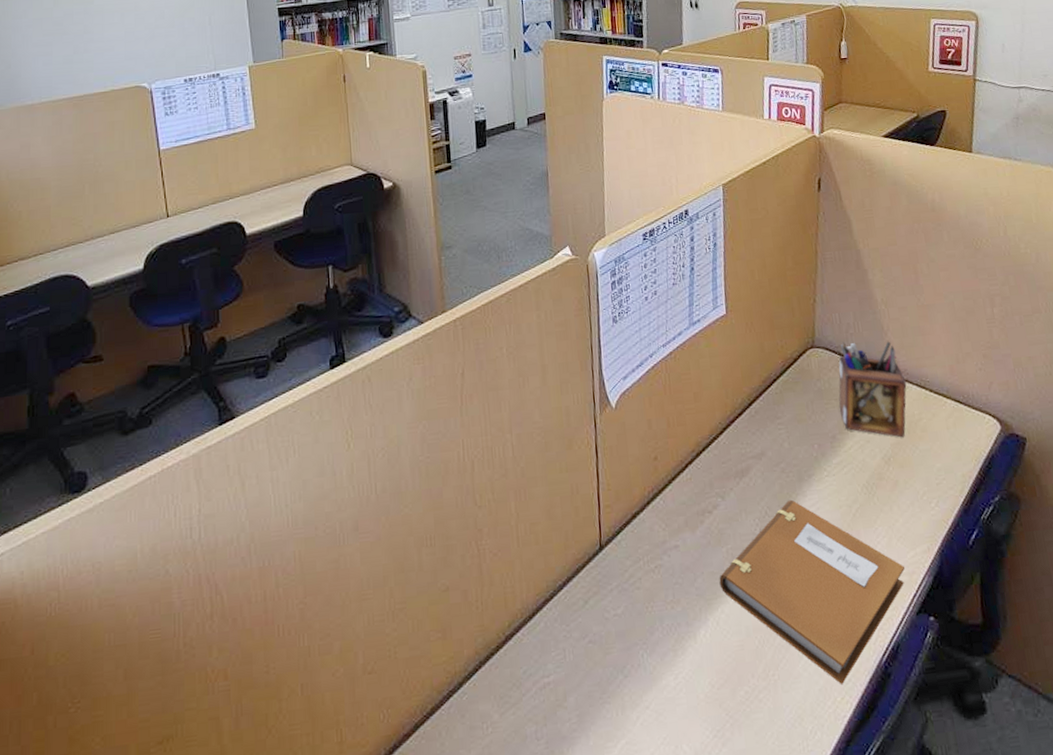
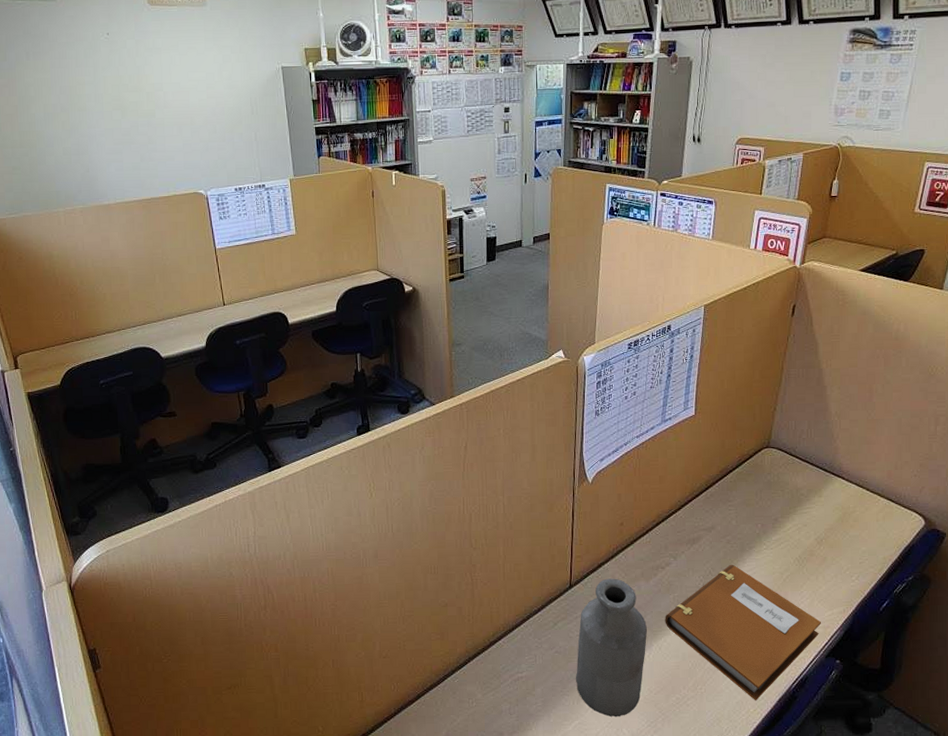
bottle: none [616,531,701,729] -> present [575,578,647,717]
desk organizer: present [838,341,907,438] -> none [784,444,847,525]

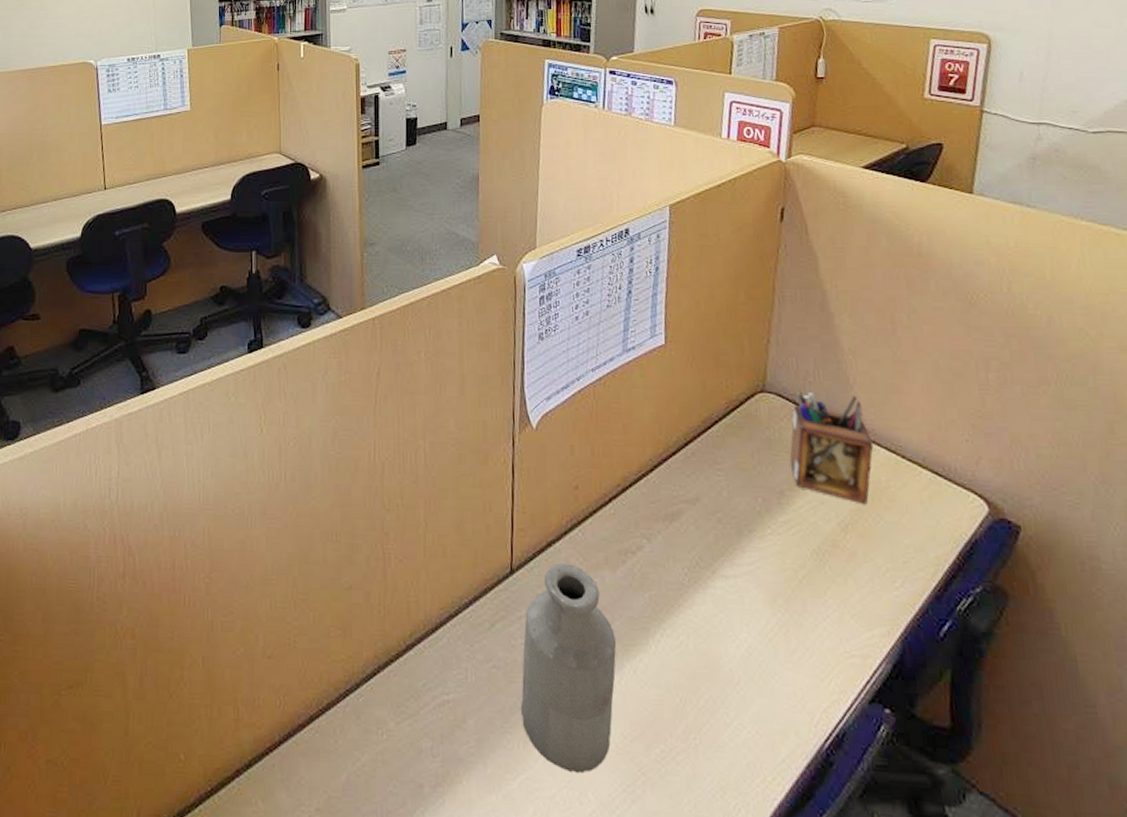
notebook: present [665,564,822,700] -> none [639,553,859,763]
desk organizer: none [784,444,847,525] -> present [789,390,874,505]

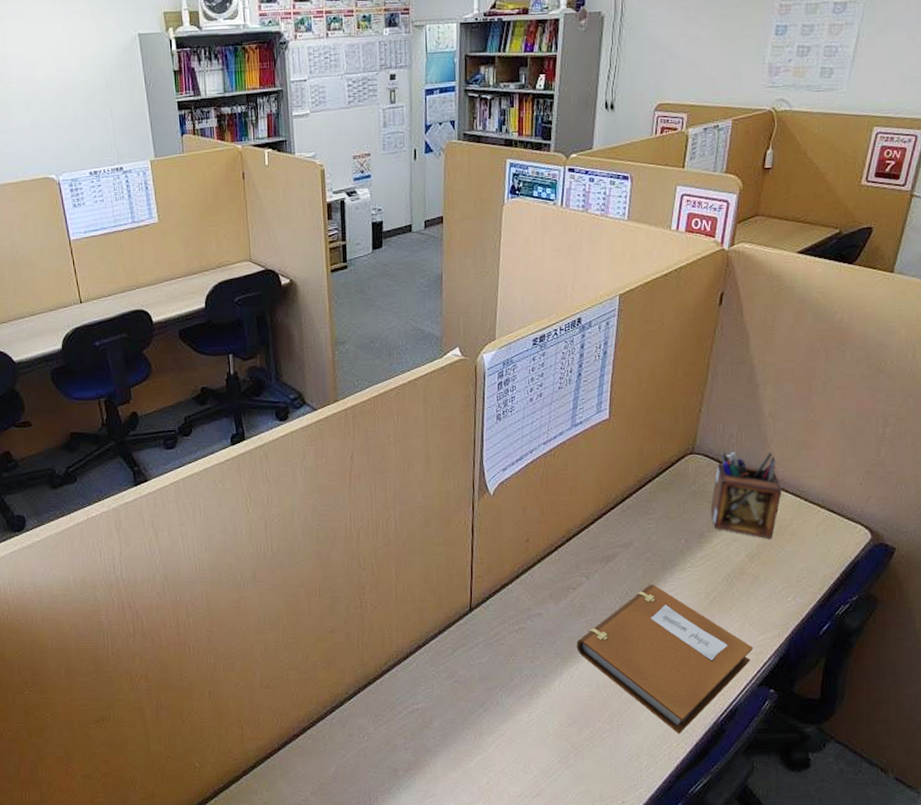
bottle: present [520,563,616,774] -> none [477,600,557,753]
notebook: none [639,553,859,763] -> present [576,584,754,734]

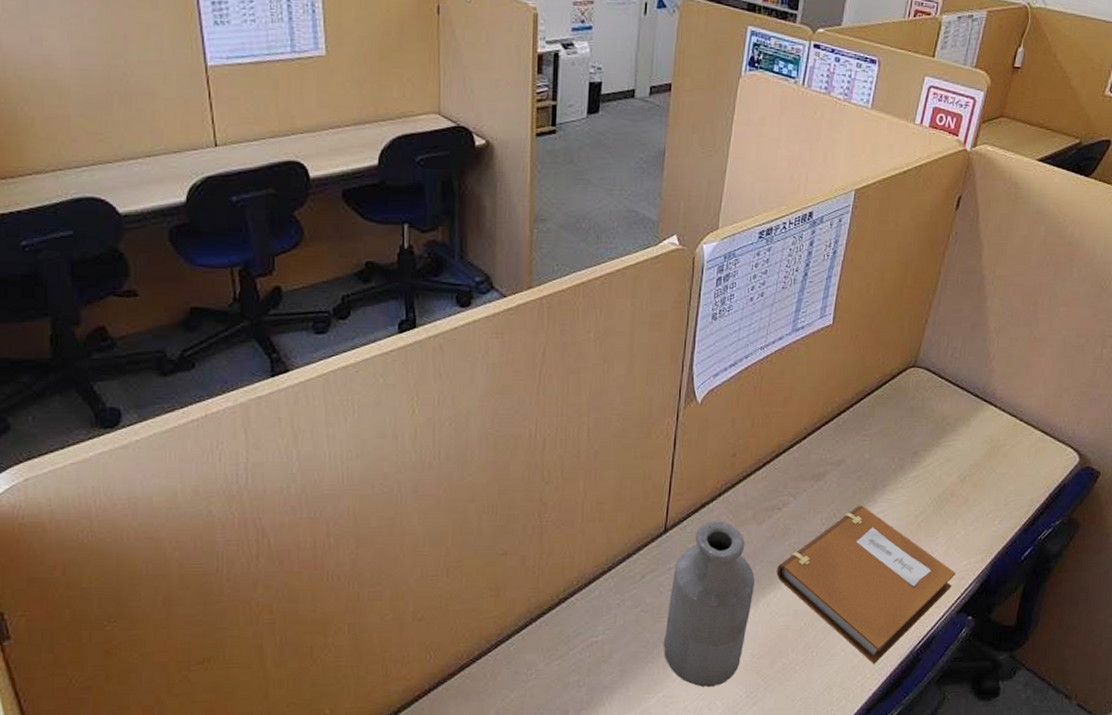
bottle: none [477,600,557,753] -> present [663,521,755,688]
desk organizer: present [710,450,782,539] -> none [927,364,999,460]

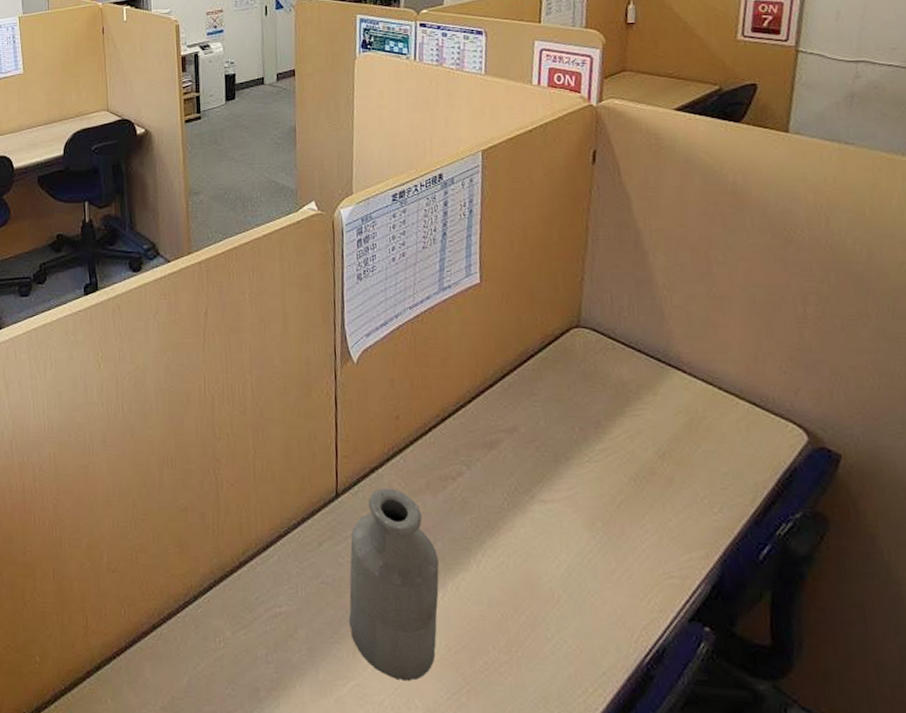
notebook: present [776,505,956,664] -> none [460,479,678,676]

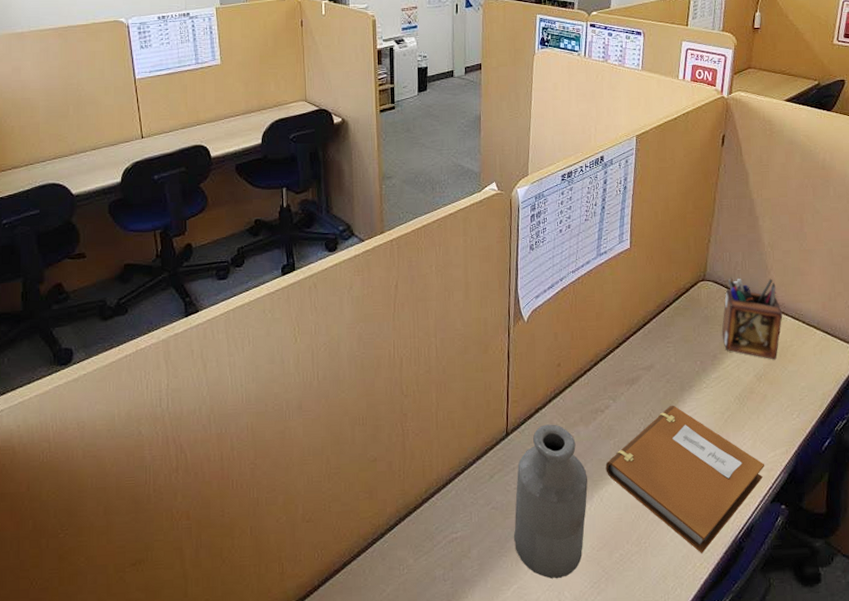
notebook: none [460,479,678,676] -> present [605,405,765,553]
desk organizer: none [605,325,690,434] -> present [721,277,783,360]

